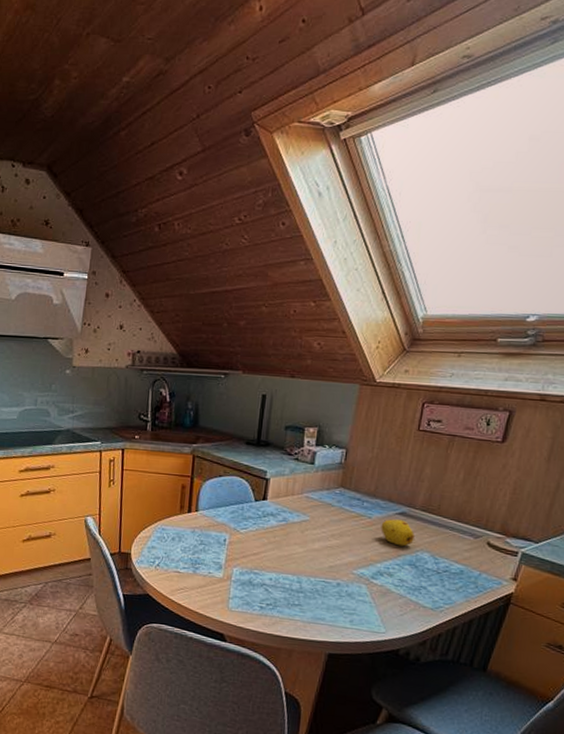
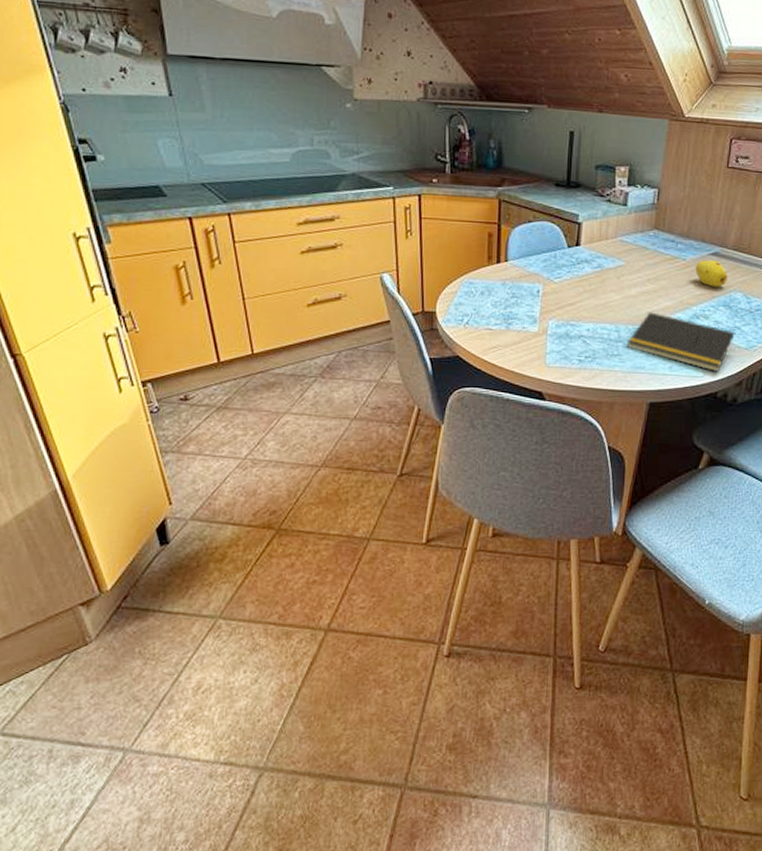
notepad: none [307,566,420,629] -> present [626,312,735,371]

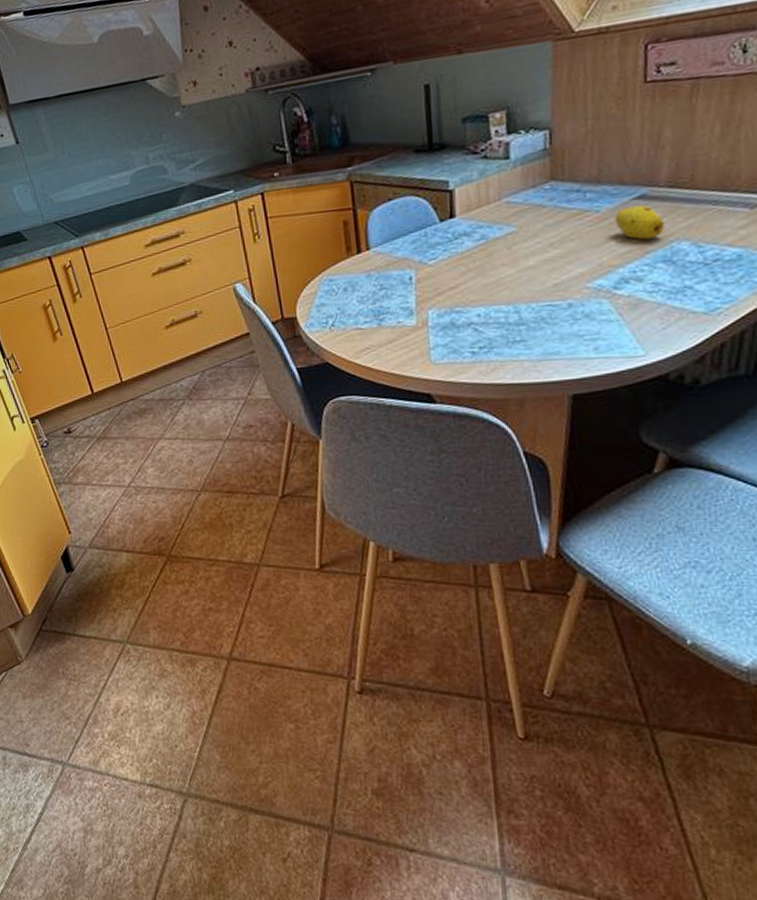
notepad: present [626,312,735,371] -> none [531,283,686,348]

